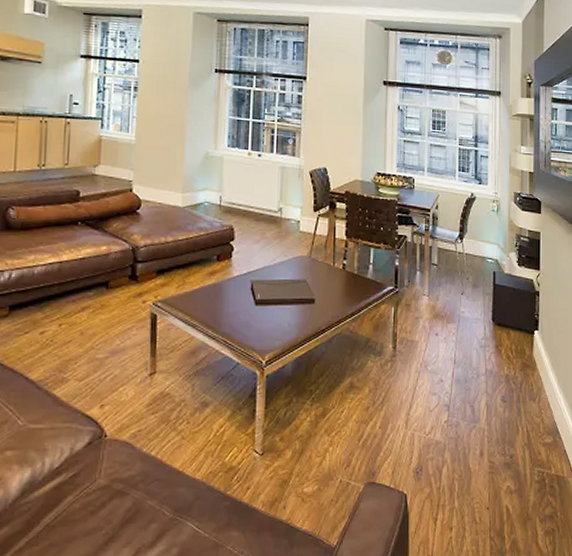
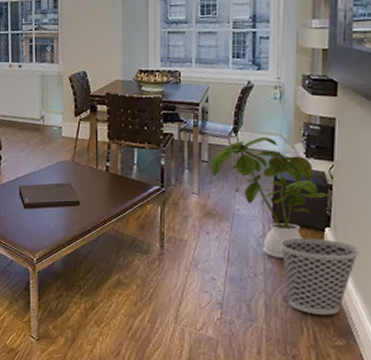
house plant: none [439,244,540,359] -> present [210,136,334,258]
wastebasket: none [499,340,561,414] -> present [280,238,360,315]

